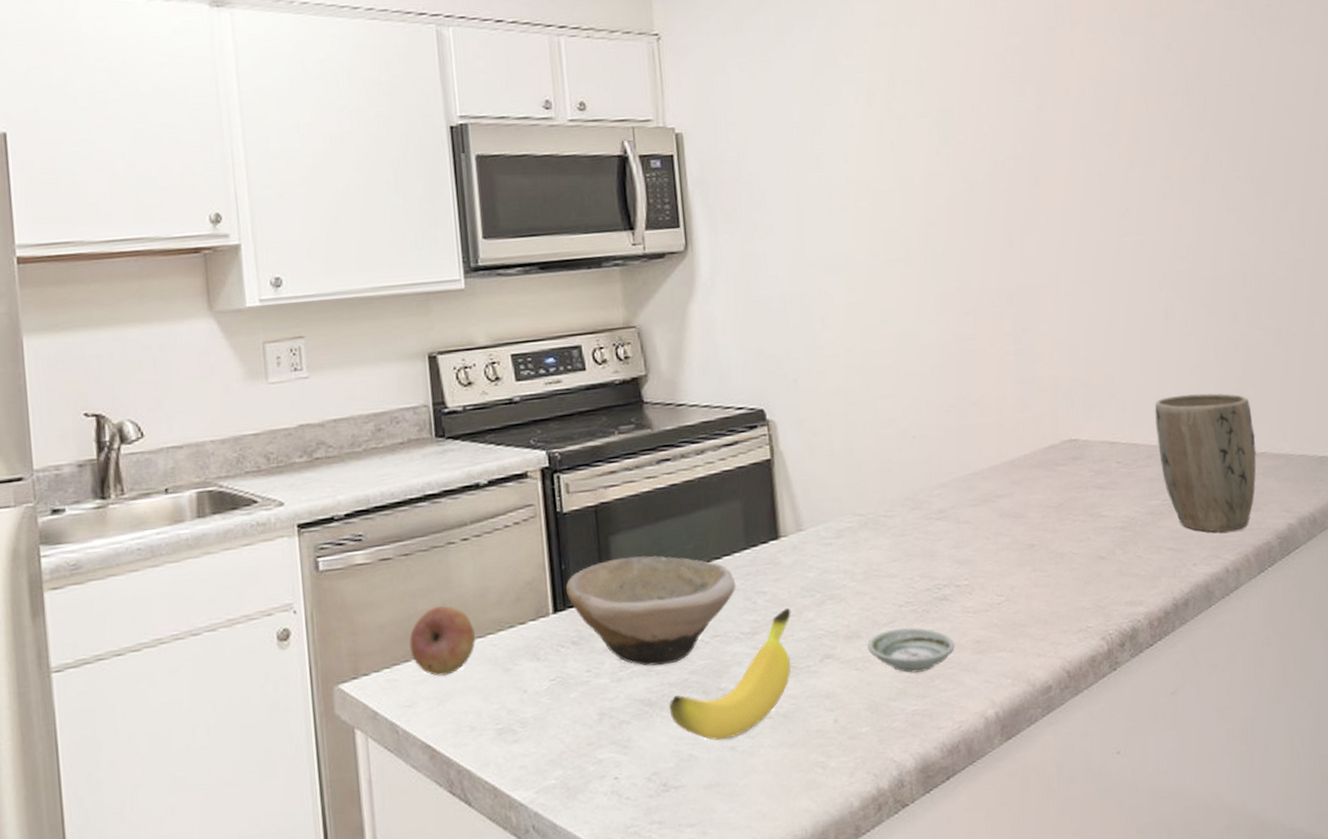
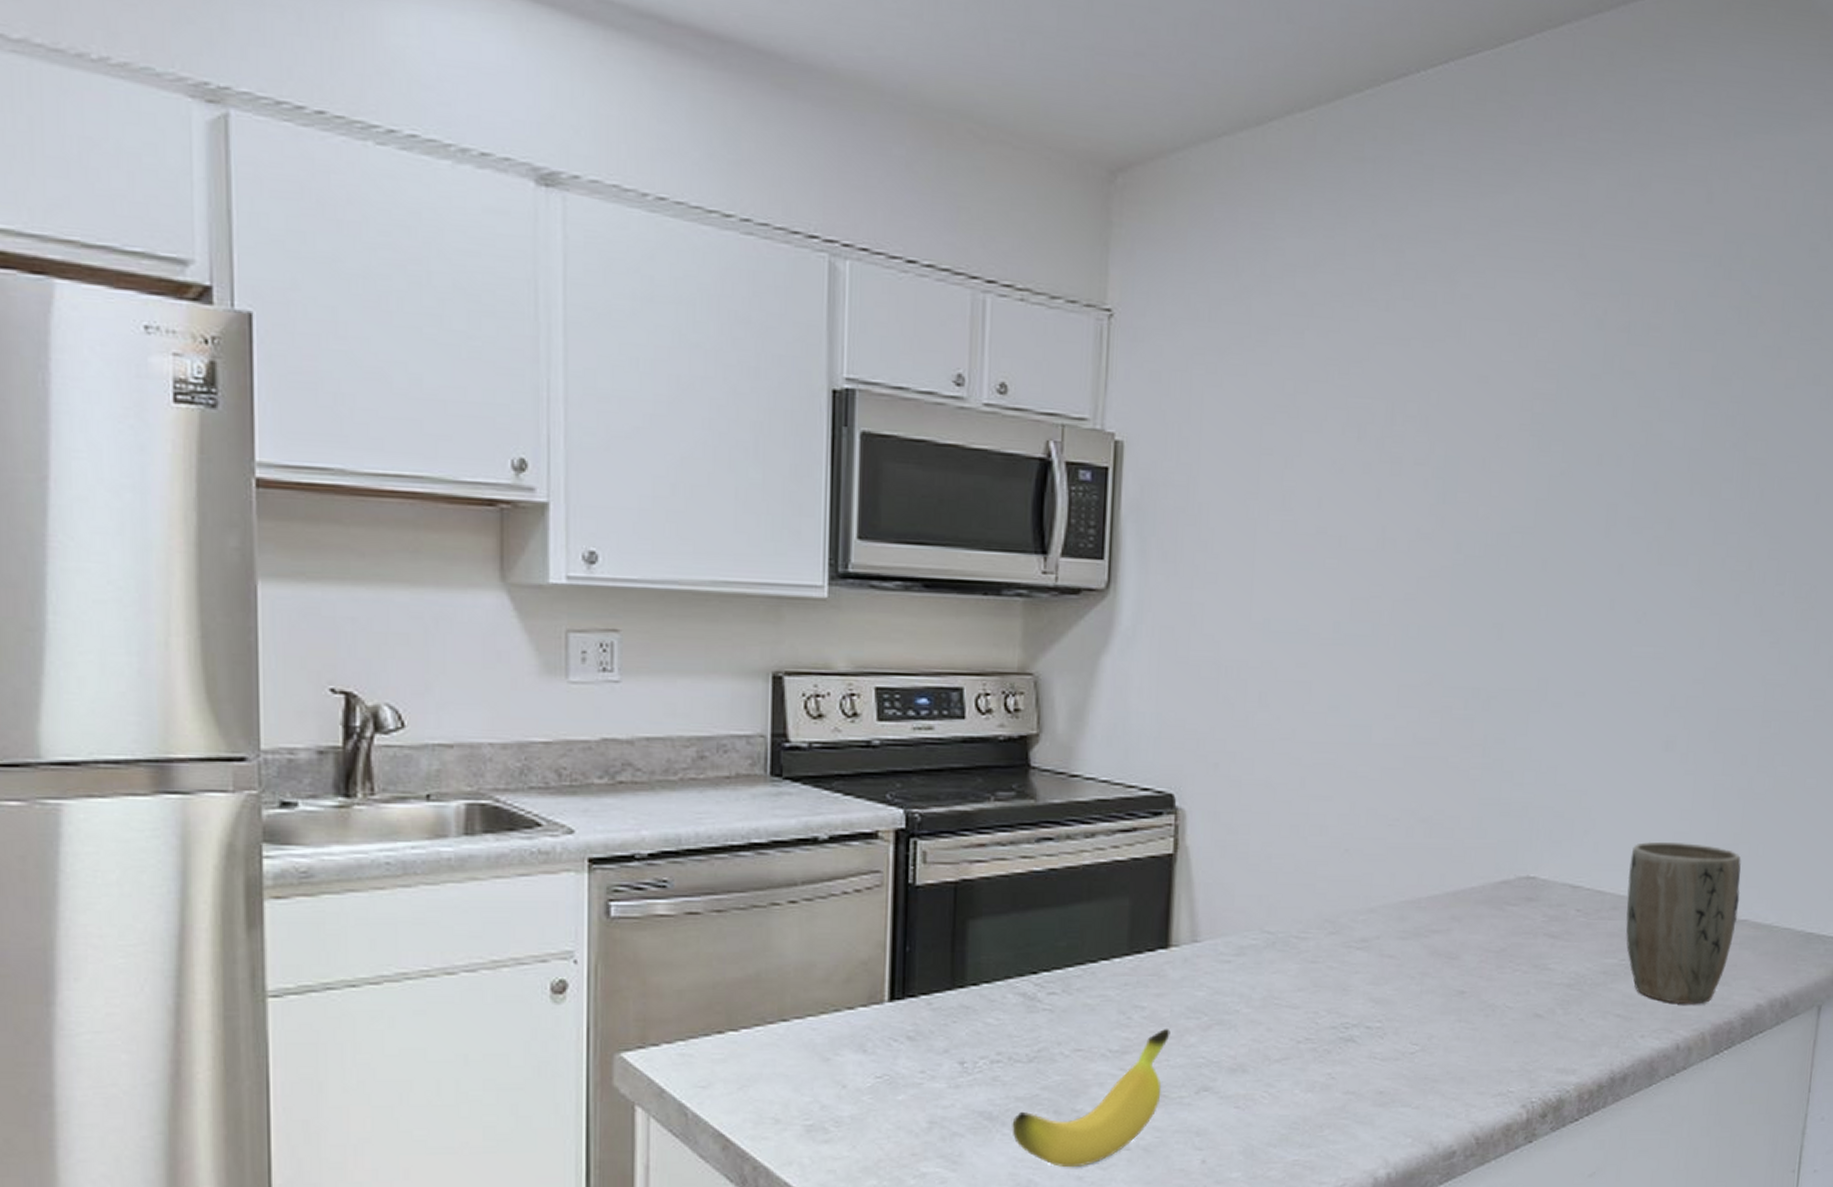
fruit: present [409,606,475,677] -> none [712,977,792,1058]
bowl: present [566,555,736,666] -> none [908,947,1111,1076]
saucer: present [868,627,955,673] -> none [1253,1068,1354,1119]

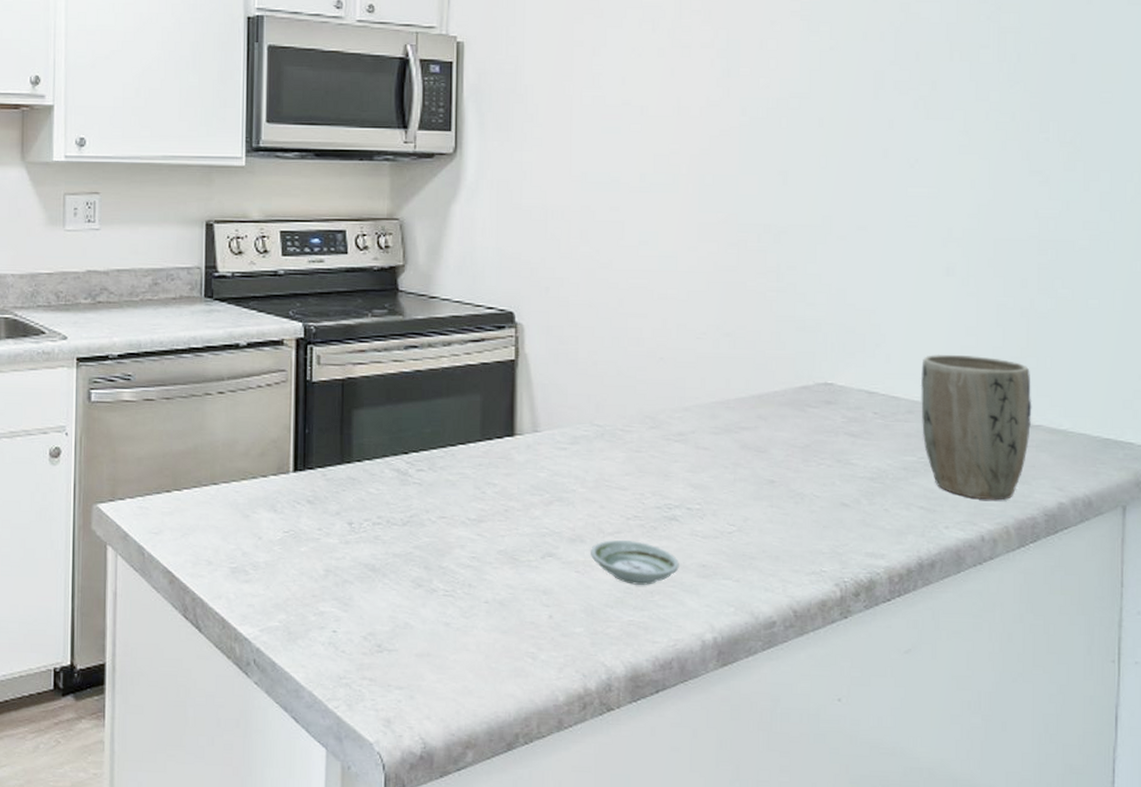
banana: present [1012,1029,1170,1168] -> none [391,503,518,615]
saucer: none [1253,1068,1354,1119] -> present [591,540,679,585]

